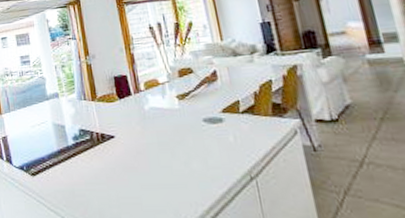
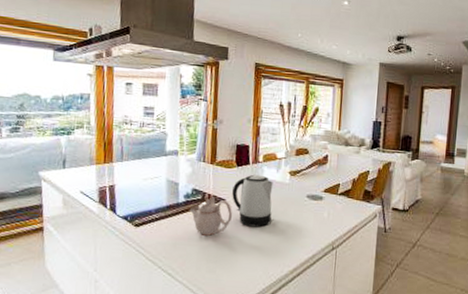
teapot: none [80,134,126,178] -> present [189,196,233,236]
kettle: none [119,104,169,163] -> present [232,174,273,227]

